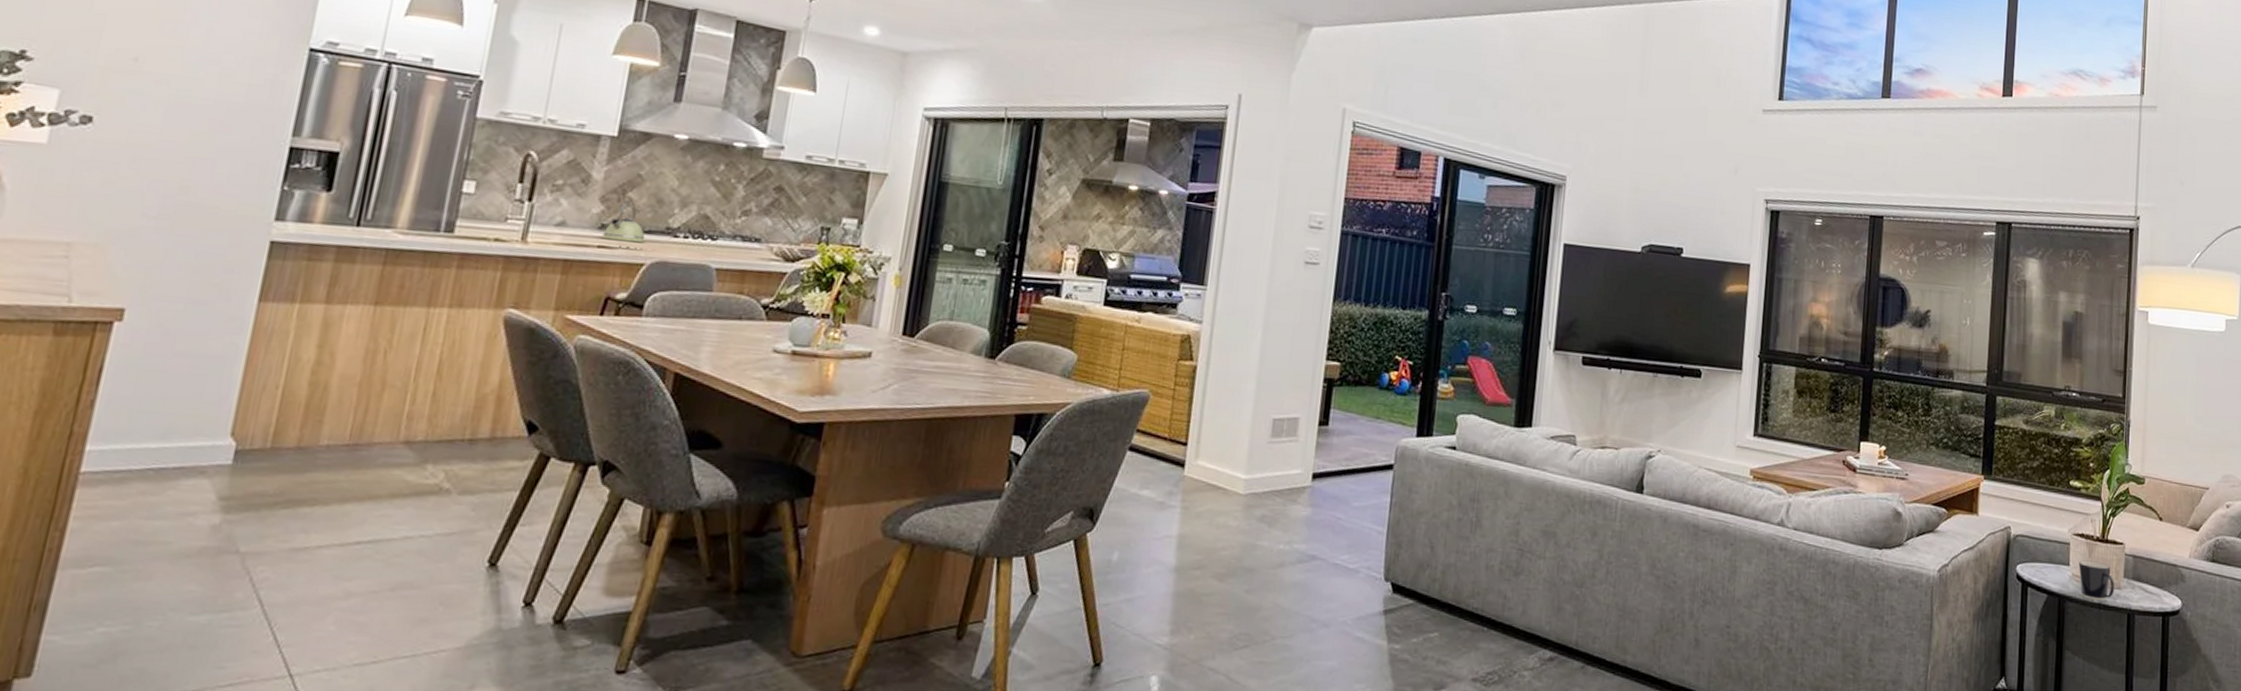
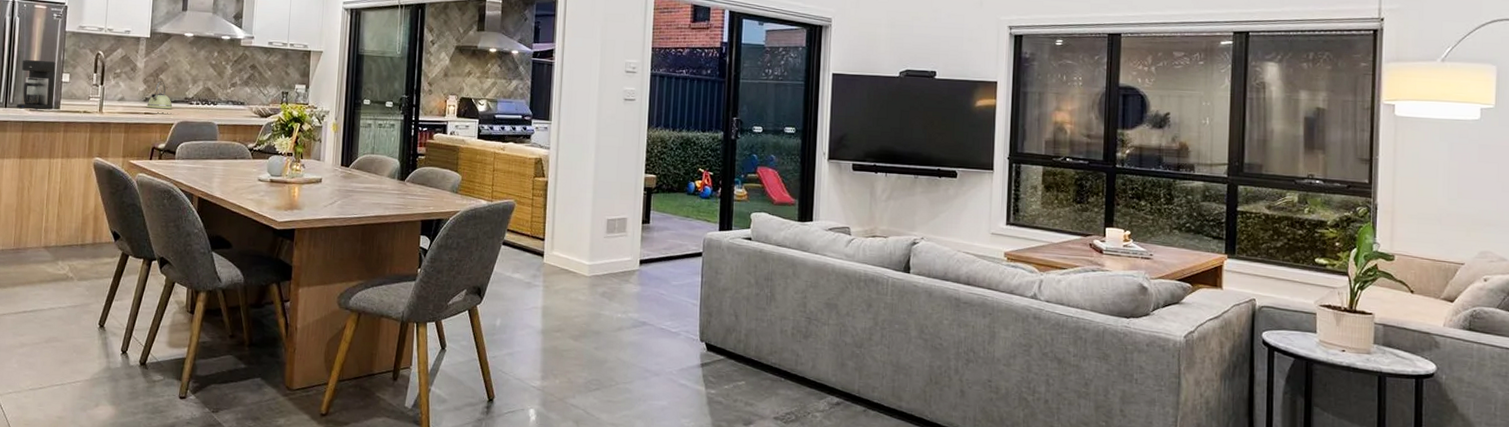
coffee maker: none [377,155,454,234] -> present [16,59,56,110]
mug: present [2078,560,2115,602] -> none [1326,328,1364,365]

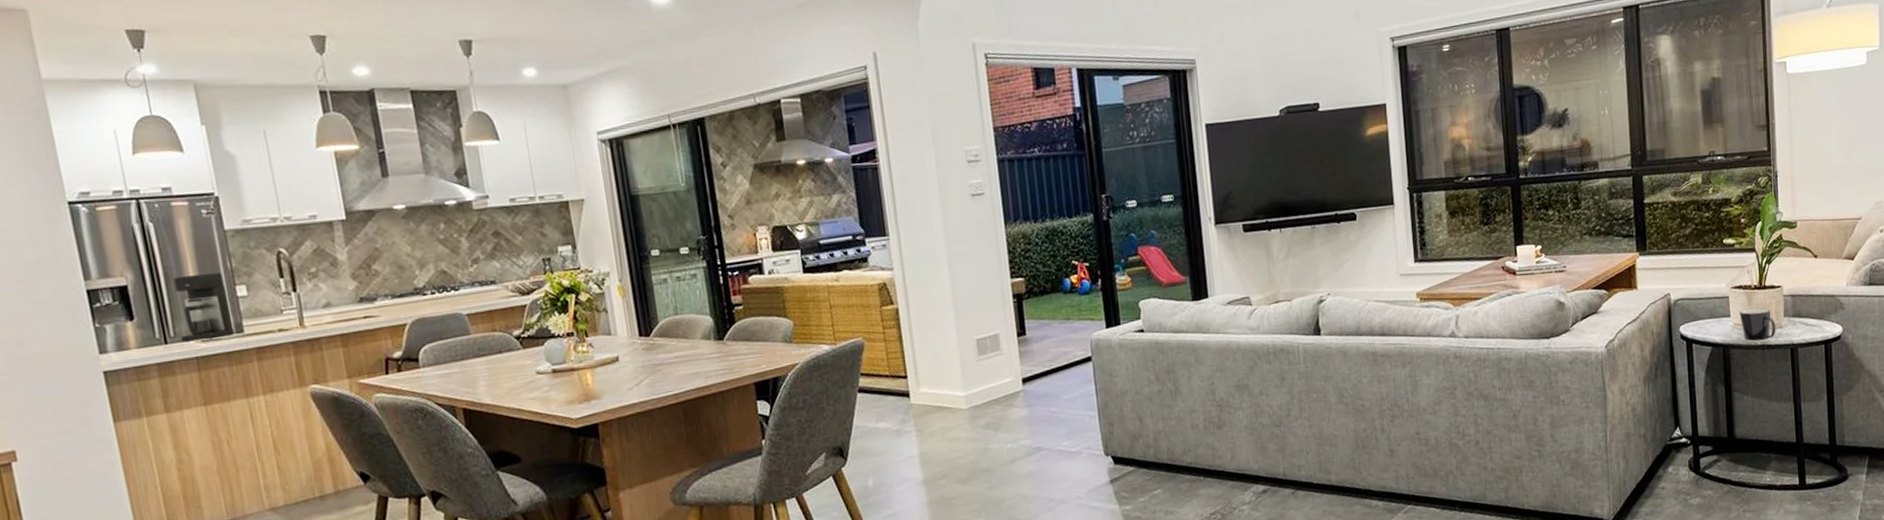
kettle: present [146,81,173,110] -> none [363,272,401,311]
mug: none [1326,328,1364,365] -> present [1739,308,1776,343]

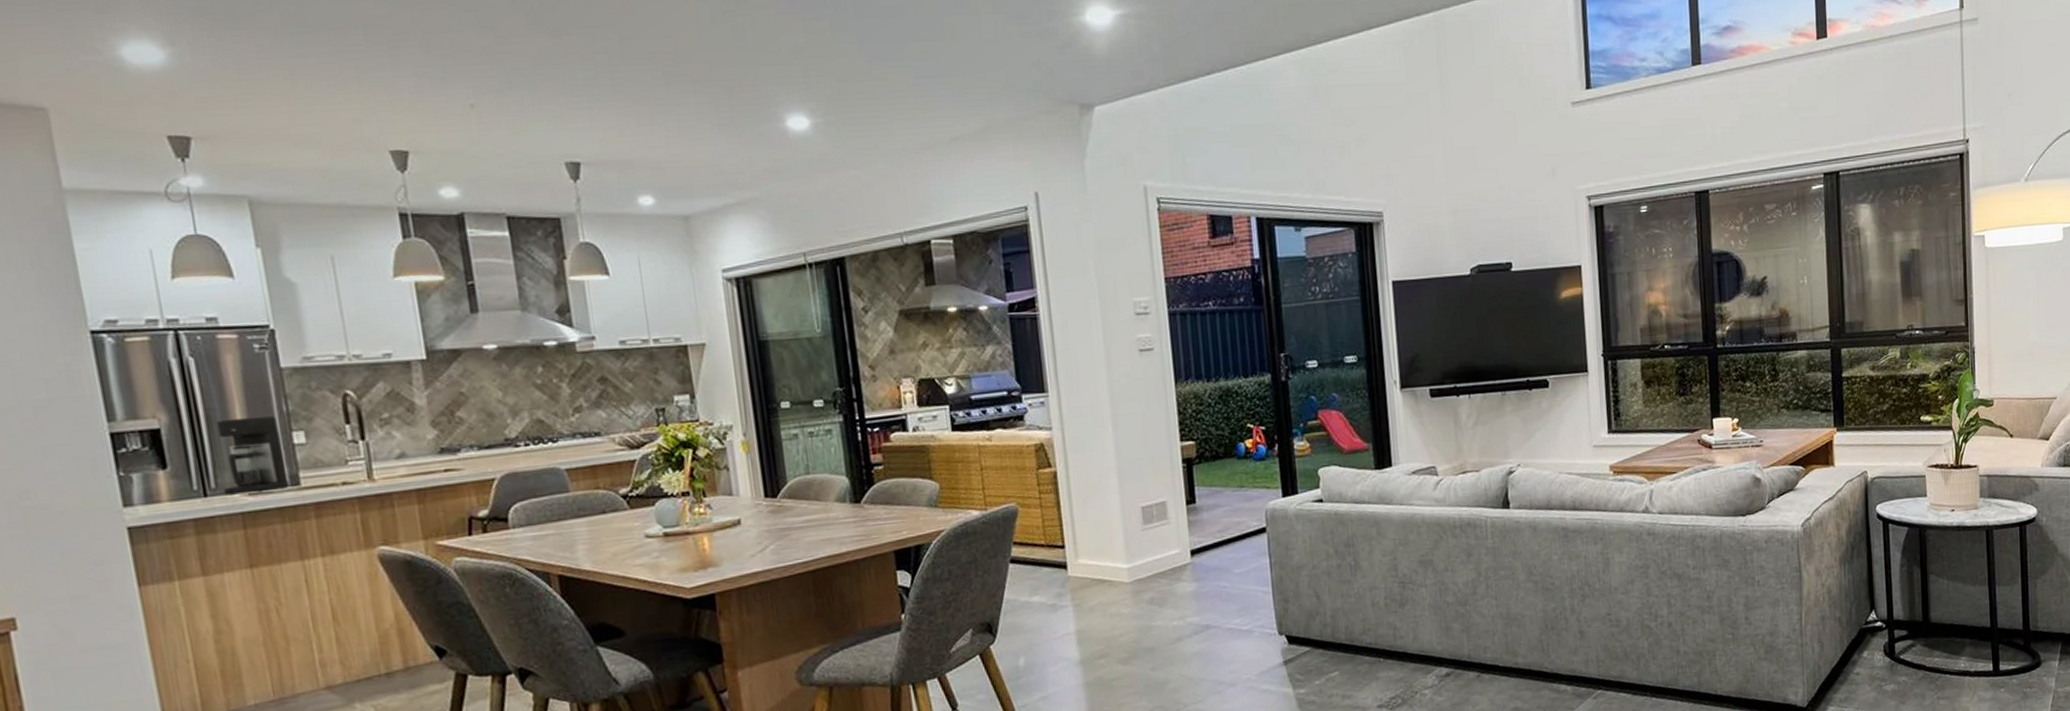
mug: present [1739,308,1776,343] -> none [1935,488,1972,524]

